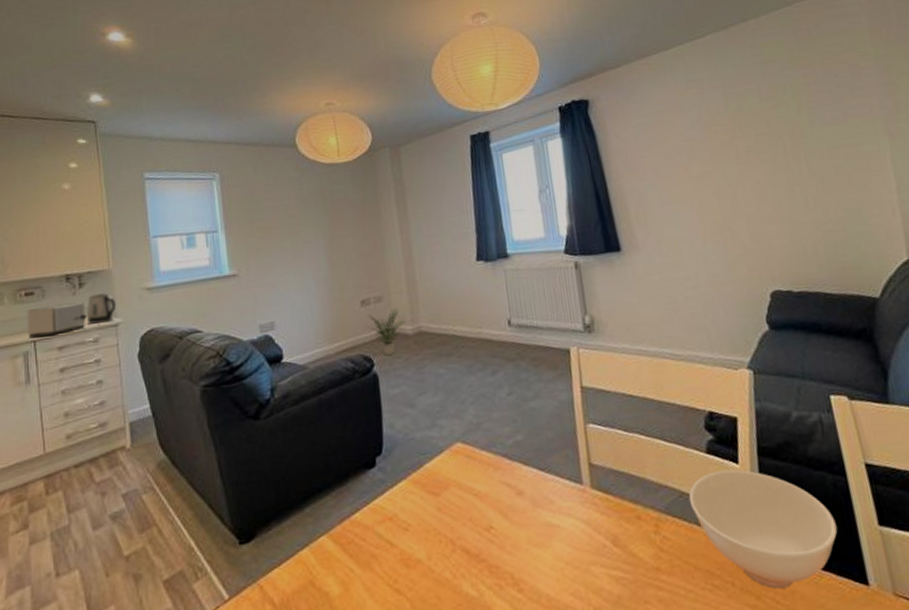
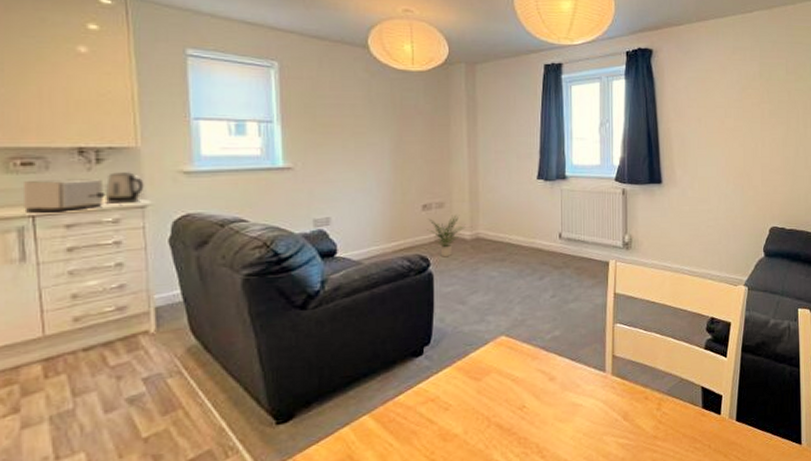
bowl: present [688,469,838,589] -> none [686,362,787,449]

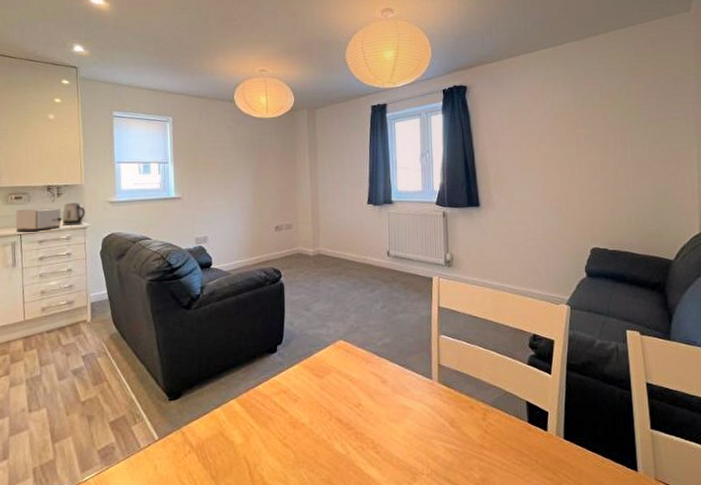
potted plant: present [427,215,466,258] -> none [279,235,309,270]

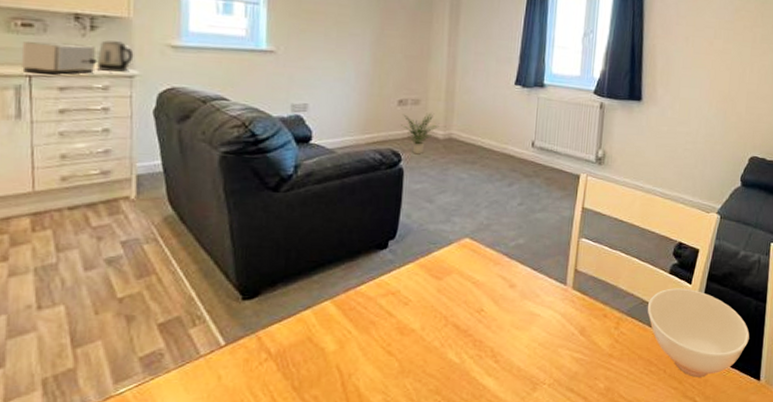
potted plant: none [279,235,309,270] -> present [401,113,439,155]
bowl: none [511,378,619,468] -> present [647,288,750,377]

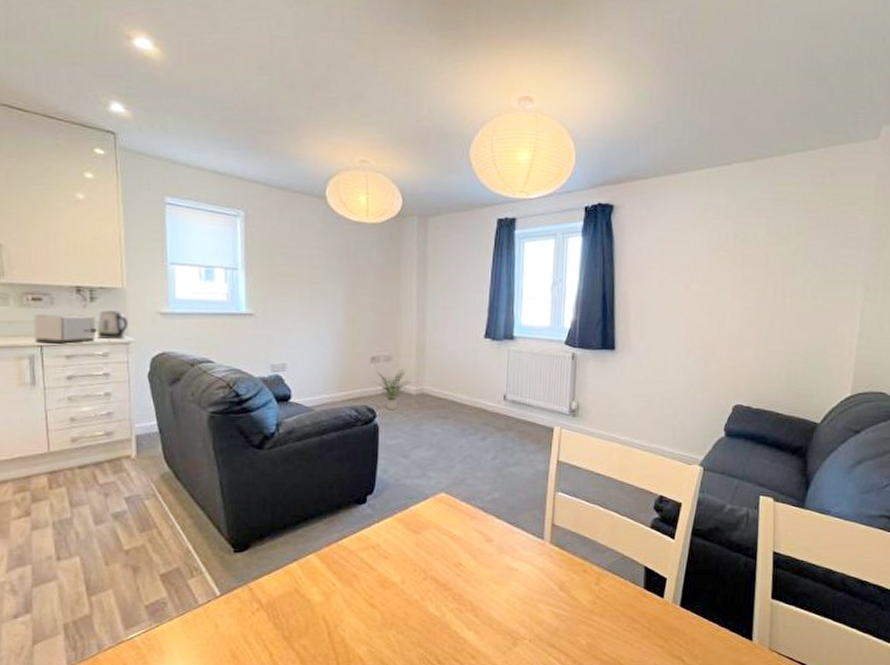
bowl: present [647,288,750,377] -> none [628,543,740,636]

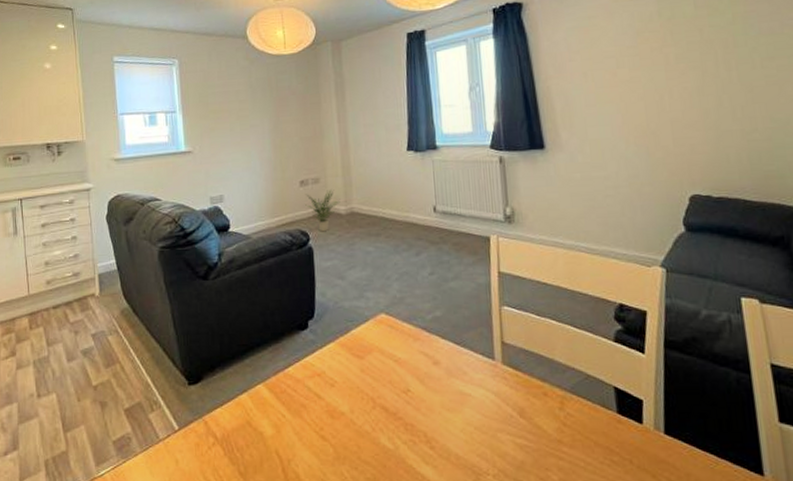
toaster: present [33,313,98,344] -> none [14,167,65,197]
kettle: present [98,310,129,339] -> none [64,161,89,188]

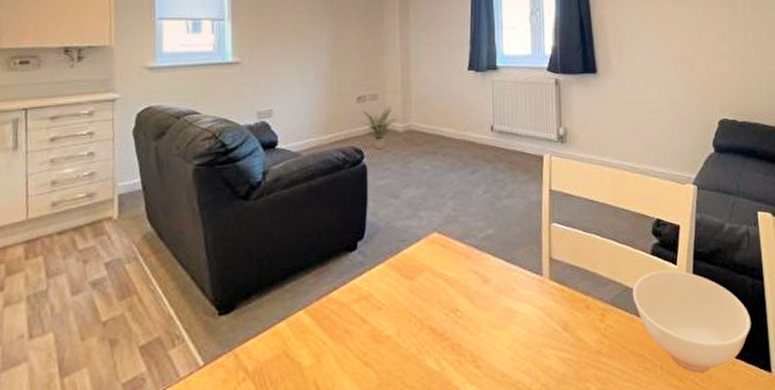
bowl: none [594,359,737,470] -> present [632,270,751,373]

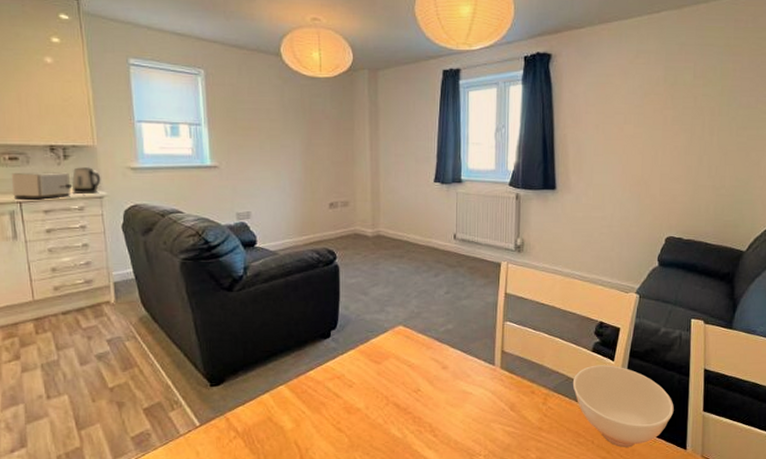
toaster: none [19,74,84,106] -> present [11,171,73,200]
kettle: none [84,69,115,97] -> present [72,167,101,194]
potted plant: present [361,107,398,150] -> none [333,213,368,252]

